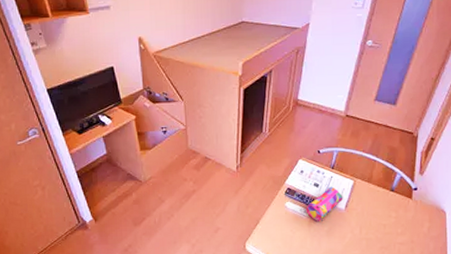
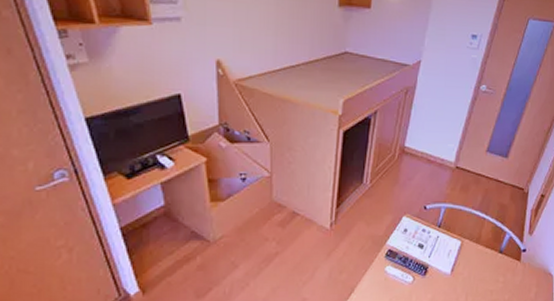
pencil case: present [306,186,343,221] -> none [408,247,450,288]

